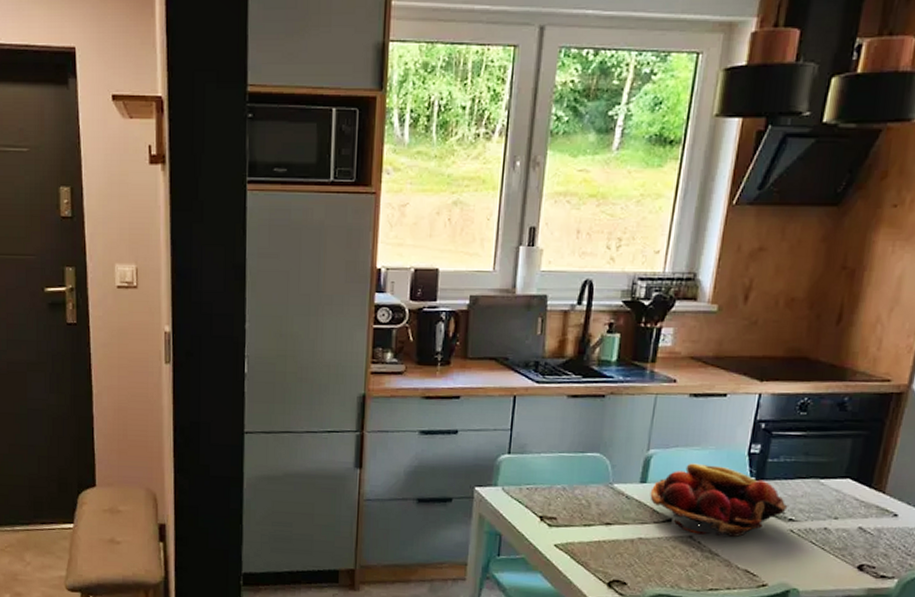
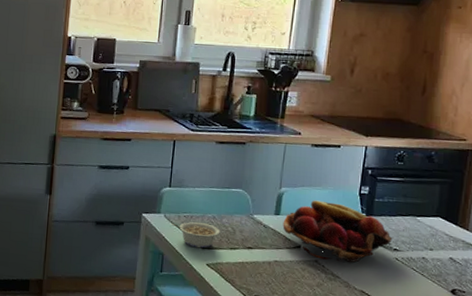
legume: none [510,495,572,527] -> present [171,222,221,249]

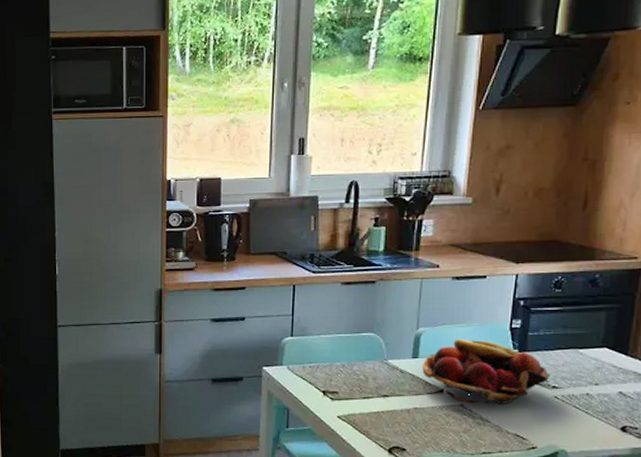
legume: present [171,222,221,249] -> none [295,372,351,400]

